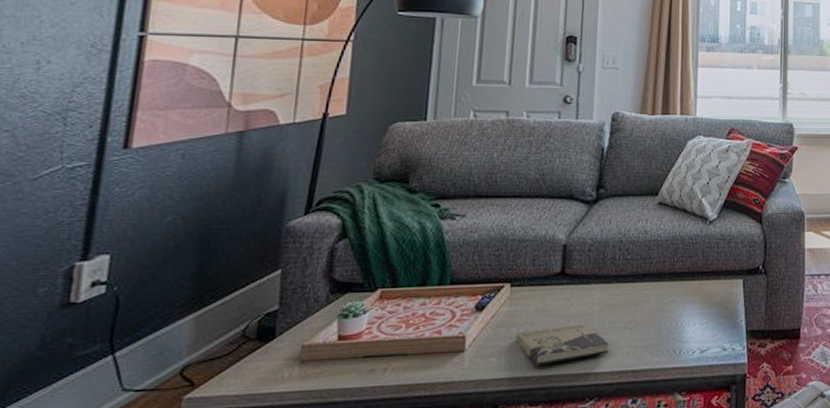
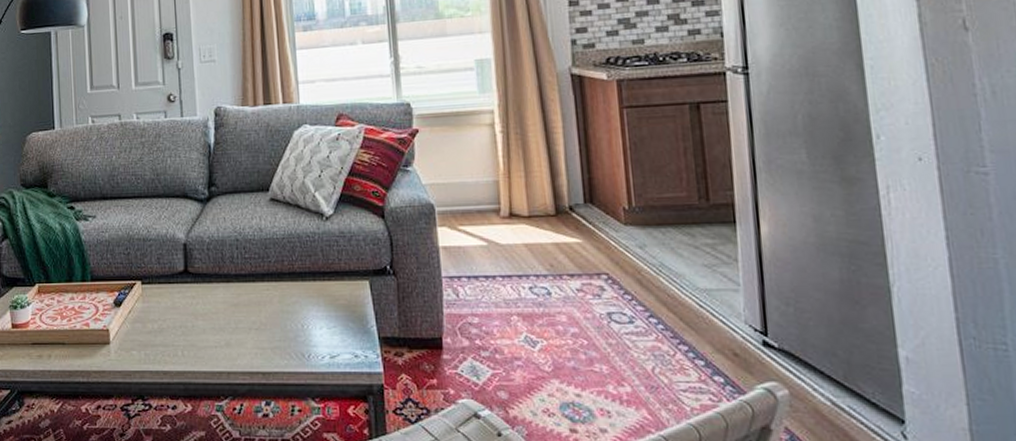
book: present [516,323,609,366] -> none [151,322,237,361]

